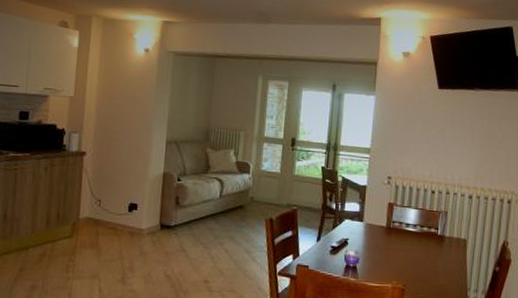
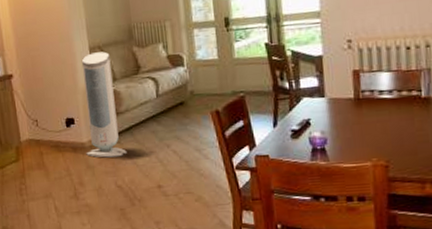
air purifier: none [142,146,184,248] -> present [81,51,127,158]

